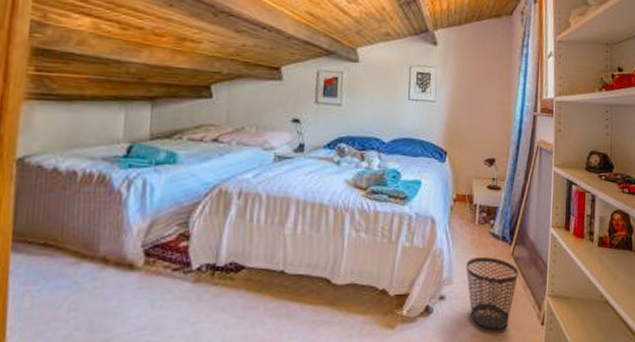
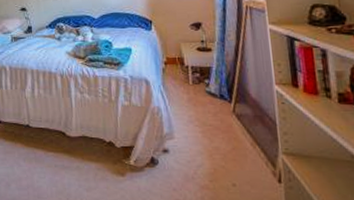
wastebasket: present [466,257,518,330] -> none [185,114,244,184]

